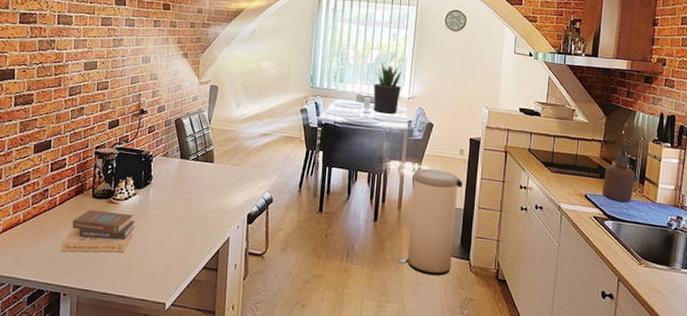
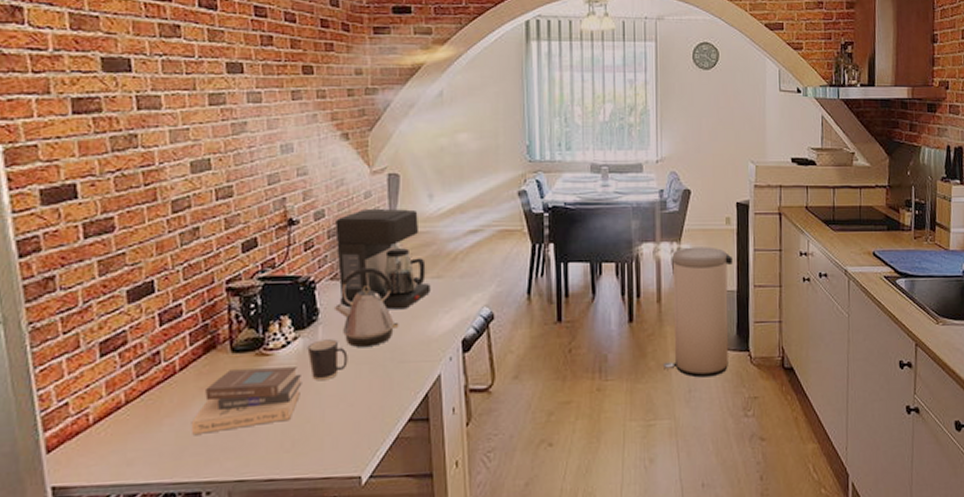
mug: none [141,198,168,228] -> present [307,339,348,381]
kettle: none [162,150,205,209] -> present [333,267,399,347]
coffee maker: none [167,109,230,185] -> present [335,209,431,310]
planter: present [373,61,401,114] -> none [610,117,646,184]
soap dispenser: present [602,142,638,203] -> none [890,185,926,256]

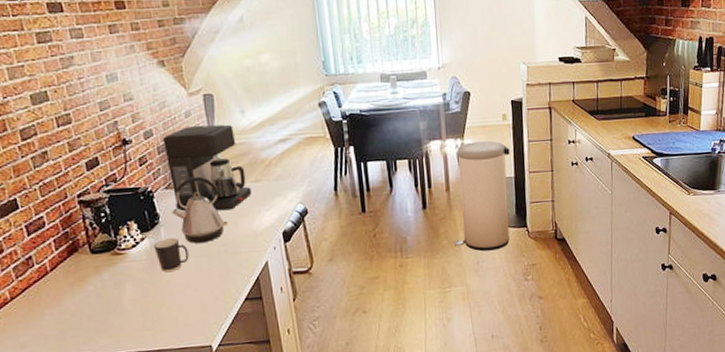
books: present [191,367,302,434] -> none [67,262,154,321]

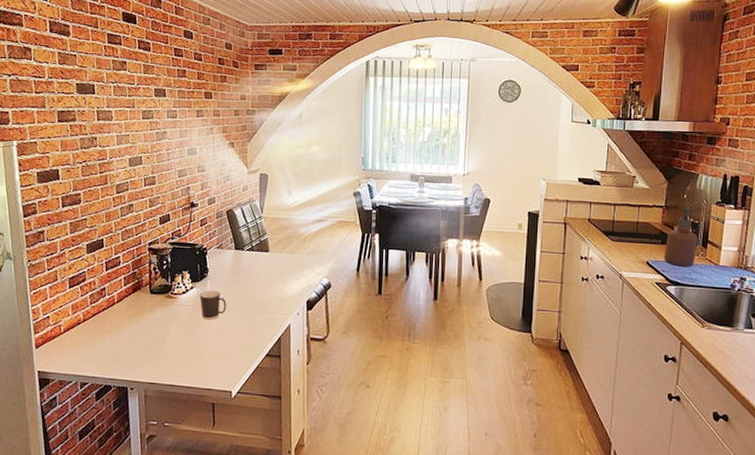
coffee maker: present [163,124,252,212] -> none [222,199,286,274]
kettle: present [171,176,229,243] -> none [218,241,263,299]
pedal bin: present [453,140,510,251] -> none [459,245,522,350]
soap dispenser: none [648,75,680,138] -> present [664,207,700,267]

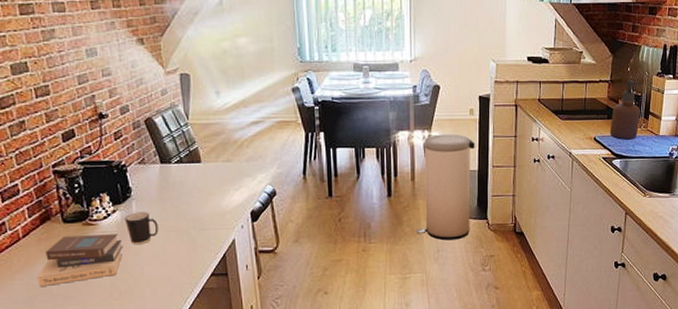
books: none [122,305,195,348] -> present [37,234,123,286]
pedal bin: none [459,245,522,350] -> present [416,134,475,241]

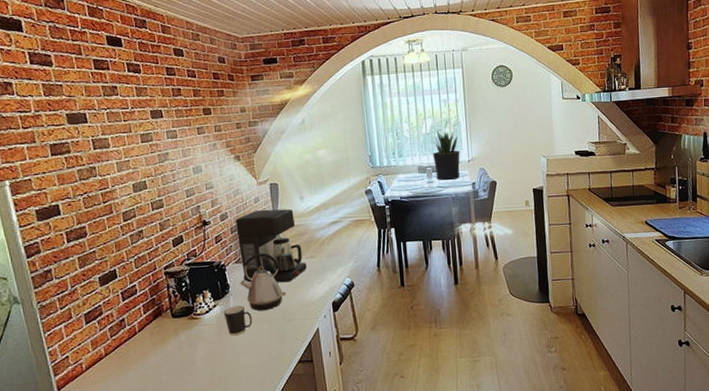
books: present [37,234,123,286] -> none [149,326,222,376]
coffee maker: none [139,104,222,188] -> present [236,209,307,283]
kettle: none [143,153,199,218] -> present [239,252,287,311]
planter: none [370,22,401,81] -> present [432,129,460,180]
pedal bin: present [416,134,475,241] -> none [482,224,534,324]
soap dispenser: present [609,80,643,140] -> none [660,166,688,223]

